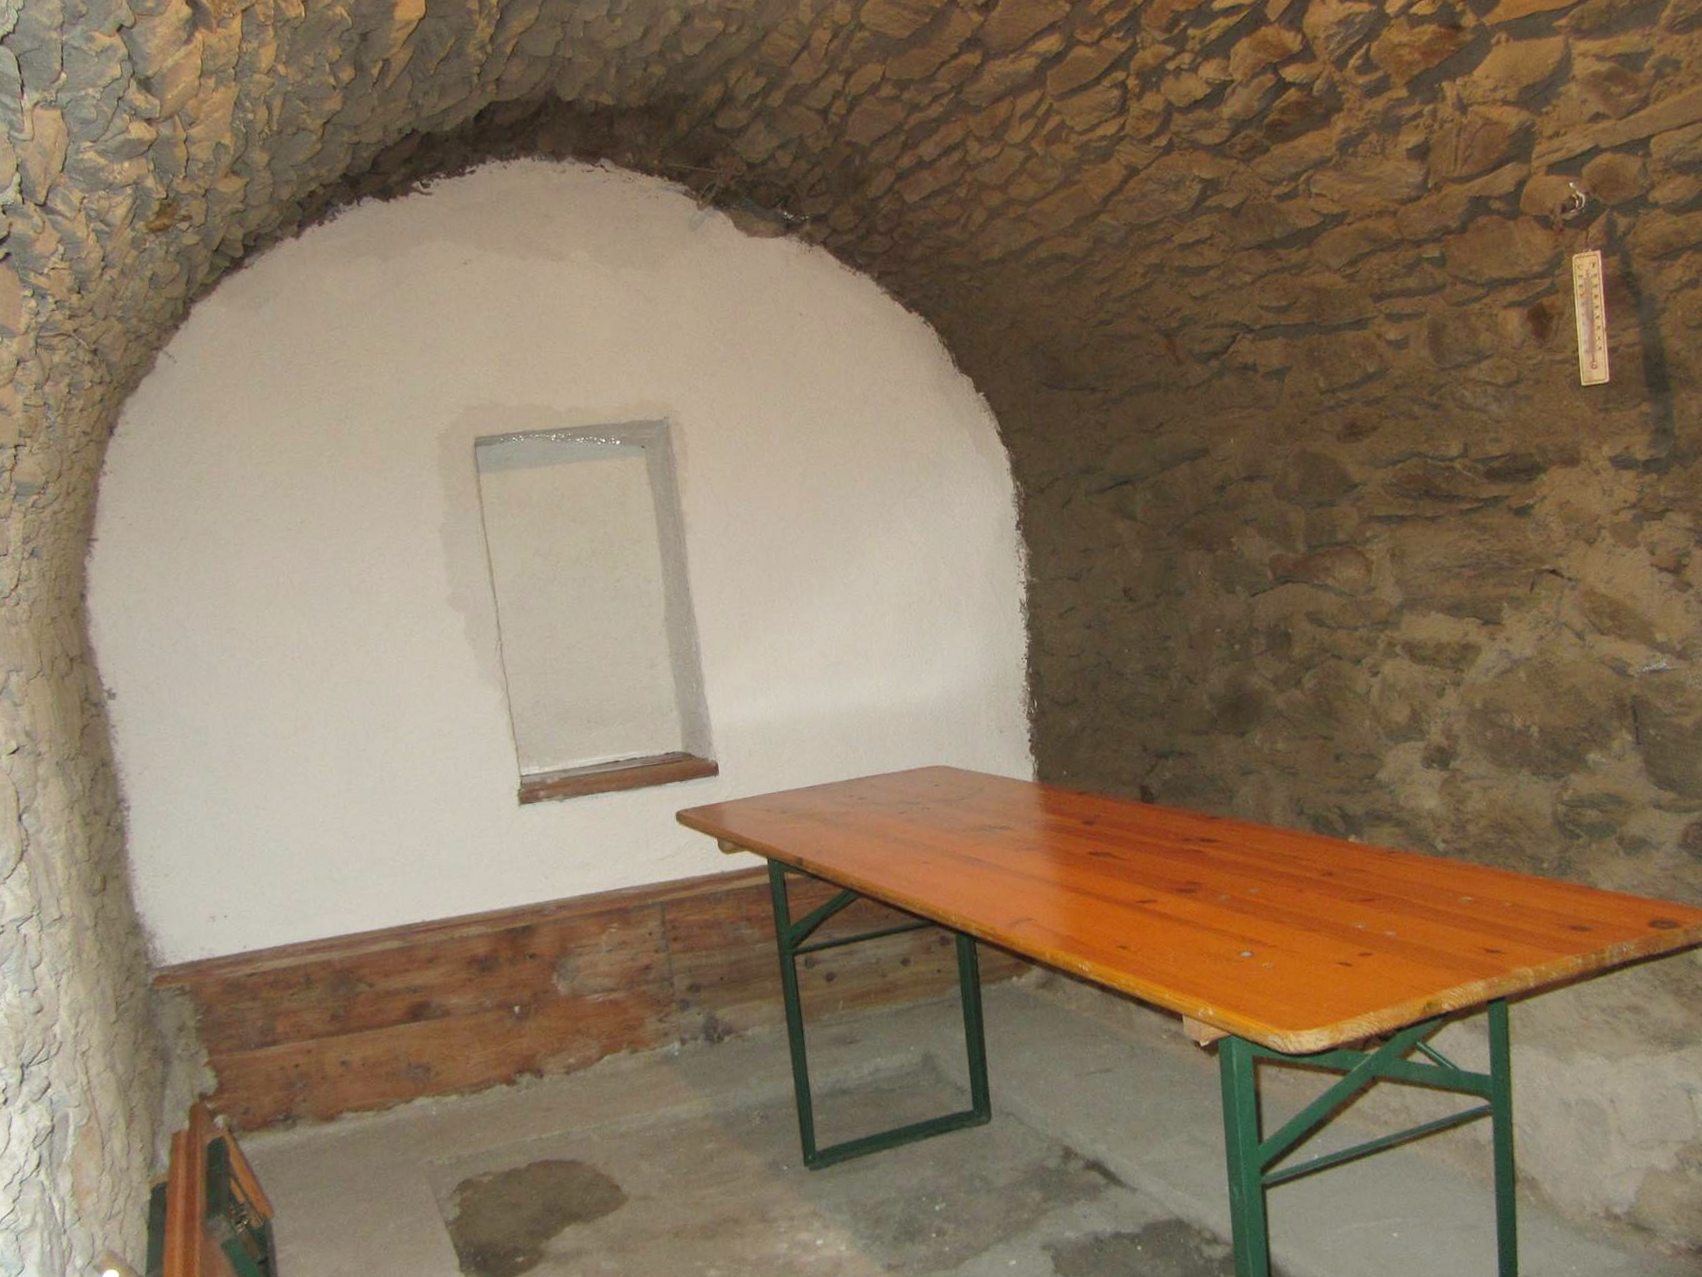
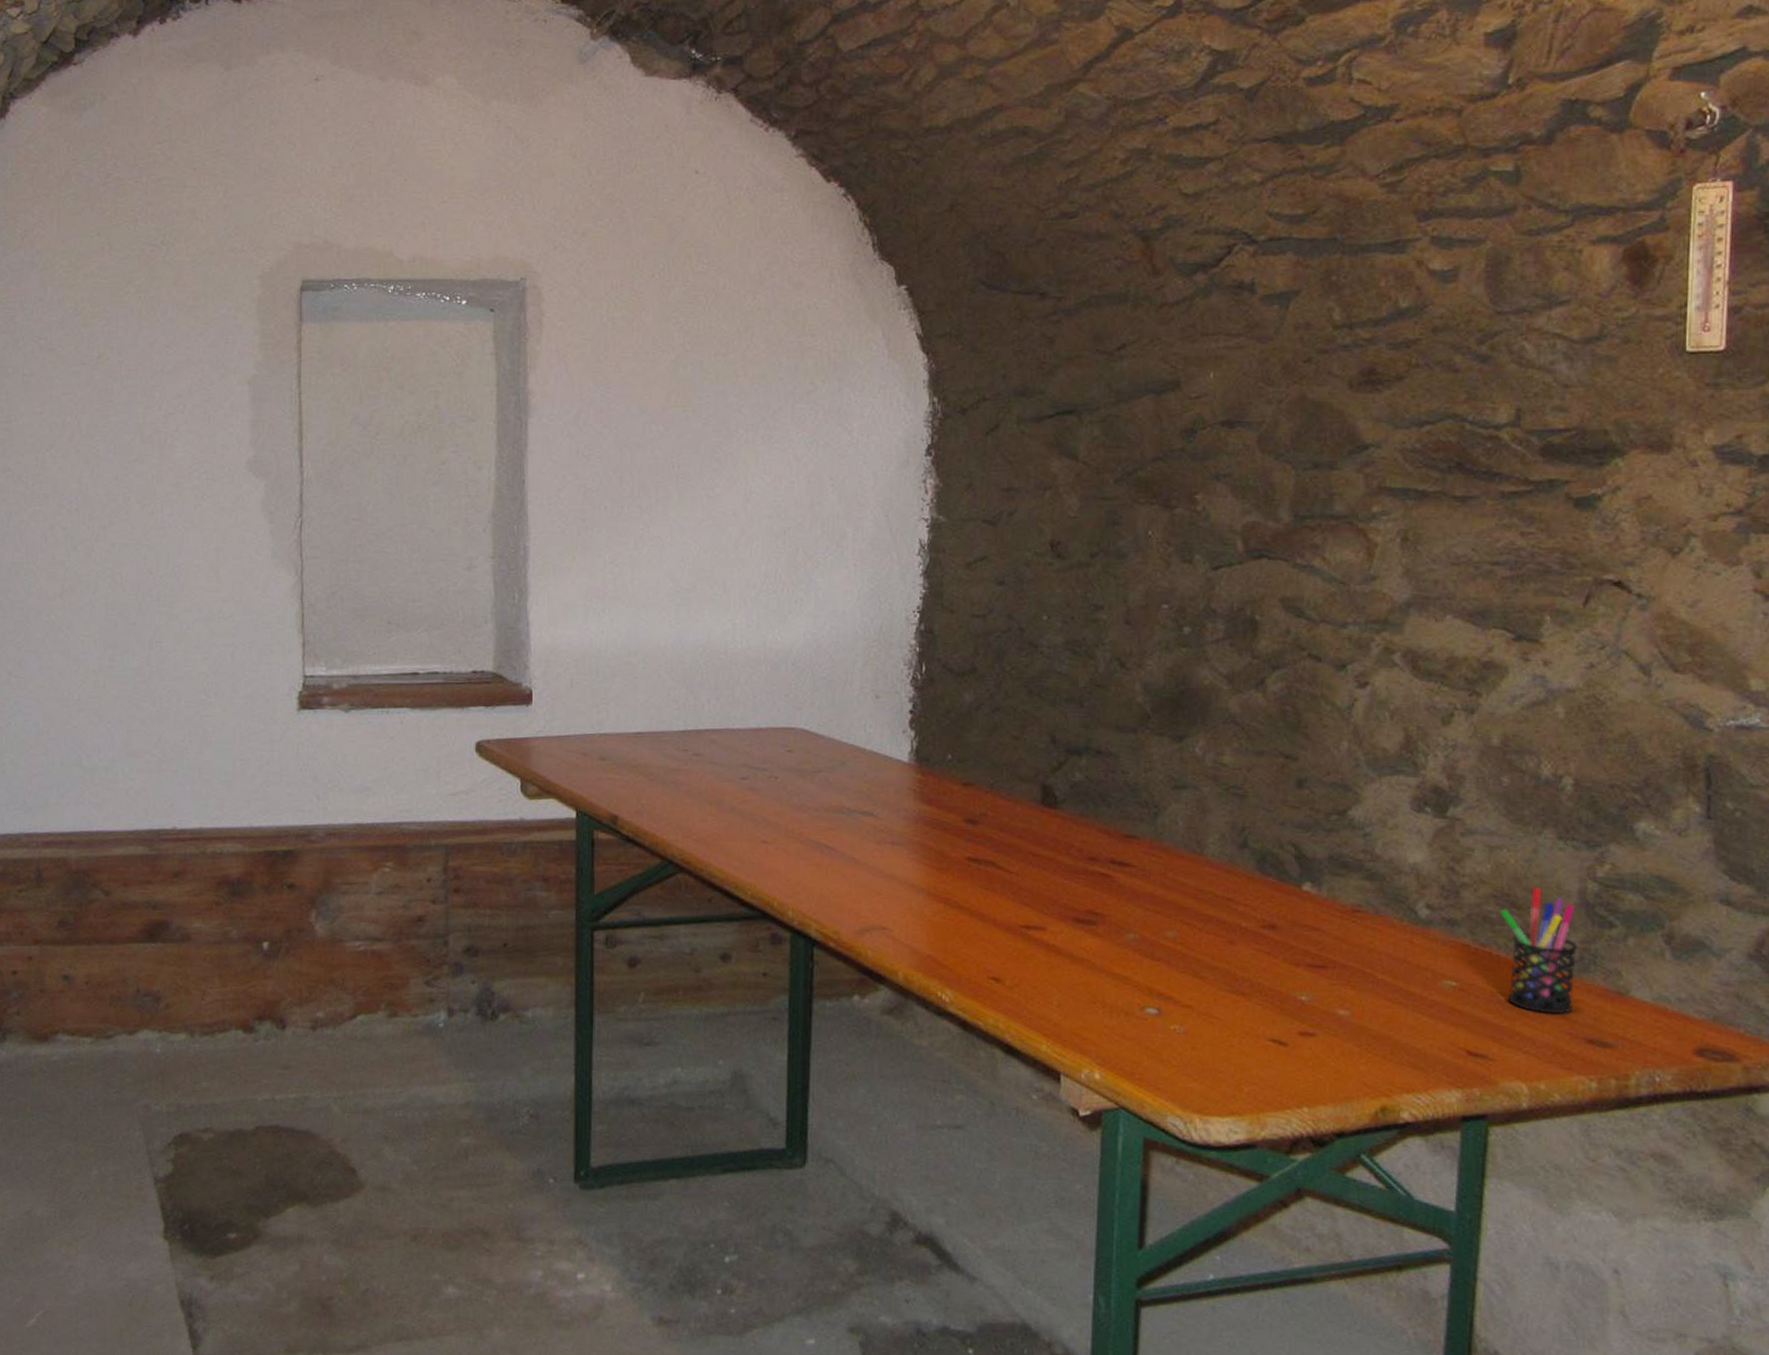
pen holder: none [1497,814,1558,911] -> present [1500,886,1578,1014]

